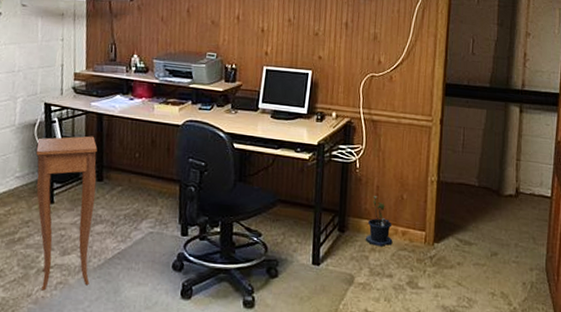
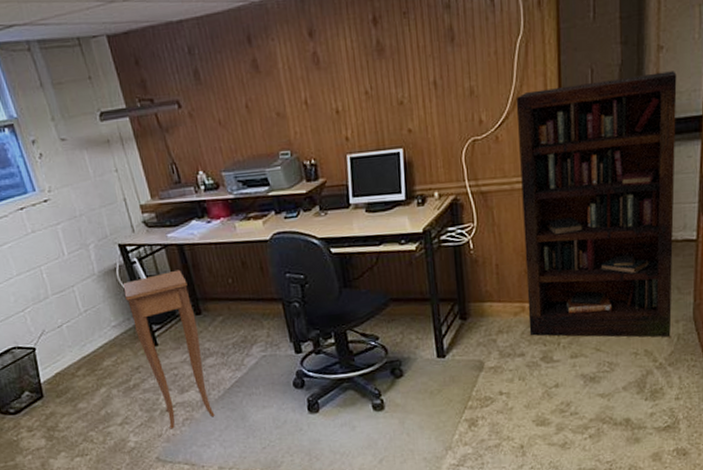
potted plant: present [365,196,393,248] -> none [490,275,521,328]
bookcase: none [399,46,540,284] -> present [516,71,677,337]

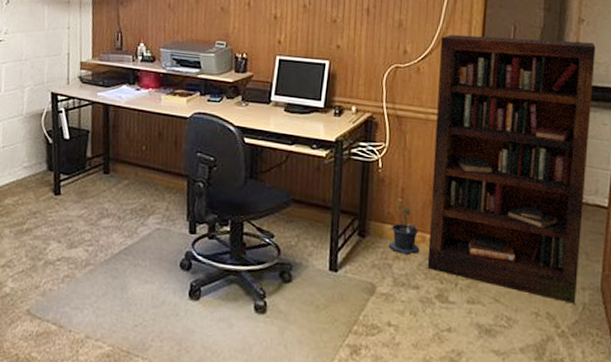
side table: present [123,269,215,429] -> none [43,127,104,284]
potted plant: none [490,275,521,328] -> present [388,199,420,256]

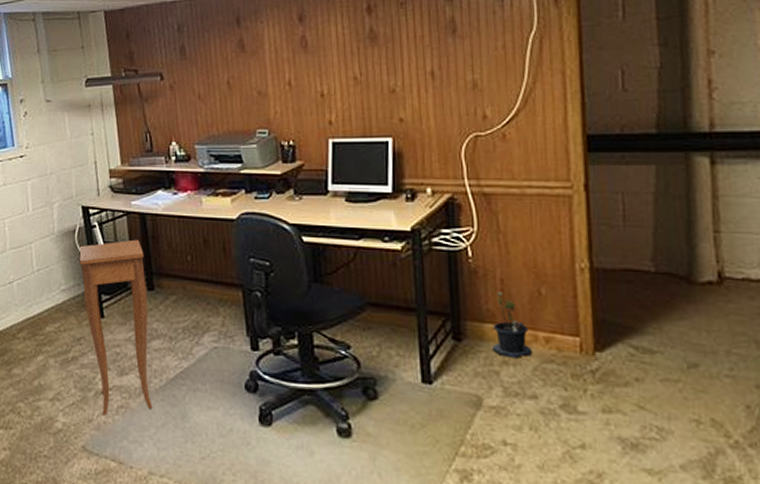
side table: none [43,127,104,284] -> present [79,239,153,416]
bookcase: present [427,34,596,304] -> none [527,78,750,407]

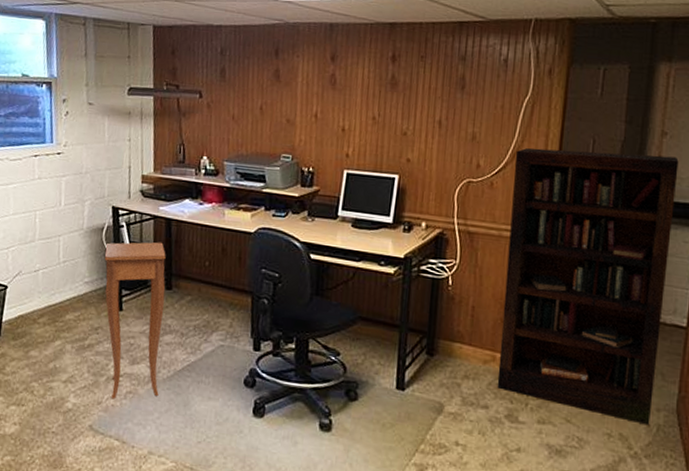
potted plant: present [491,292,532,360] -> none [457,317,490,375]
bookcase: none [527,78,750,407] -> present [497,148,679,426]

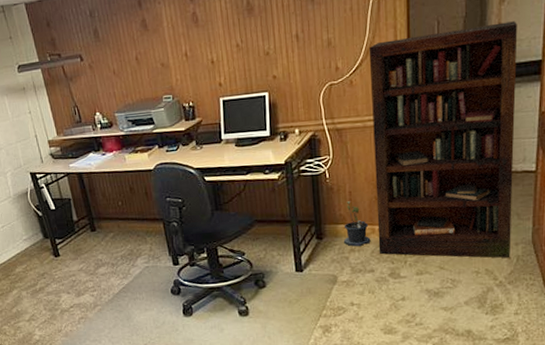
side table: present [104,242,166,399] -> none [33,194,105,326]
potted plant: none [457,317,490,375] -> present [343,201,371,247]

